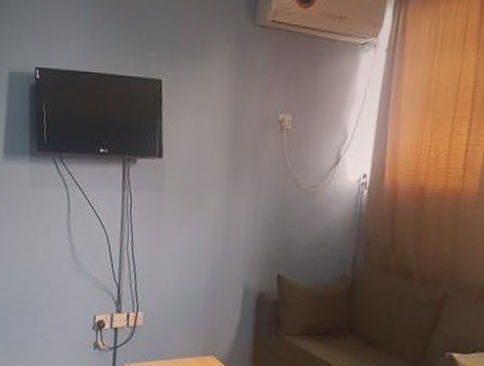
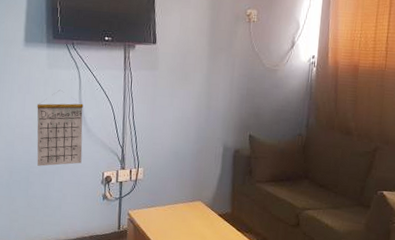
calendar: none [16,213,72,306] -> present [37,89,83,166]

